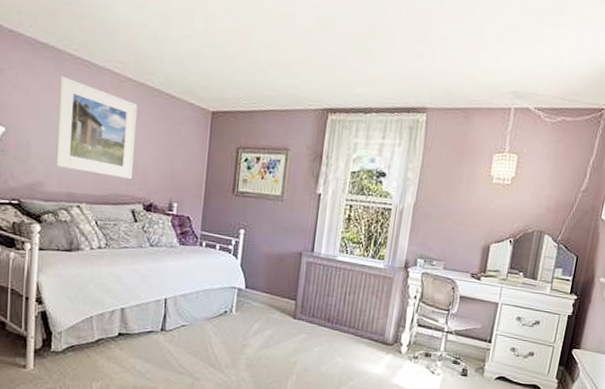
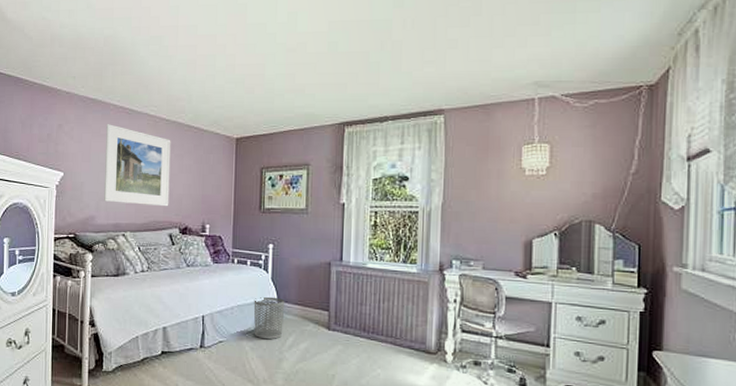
waste bin: none [219,282,253,326] -> present [253,296,285,340]

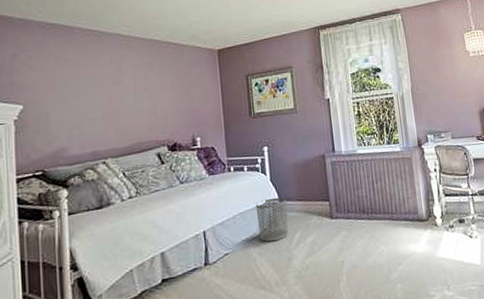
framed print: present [104,124,171,207] -> none [72,48,154,130]

